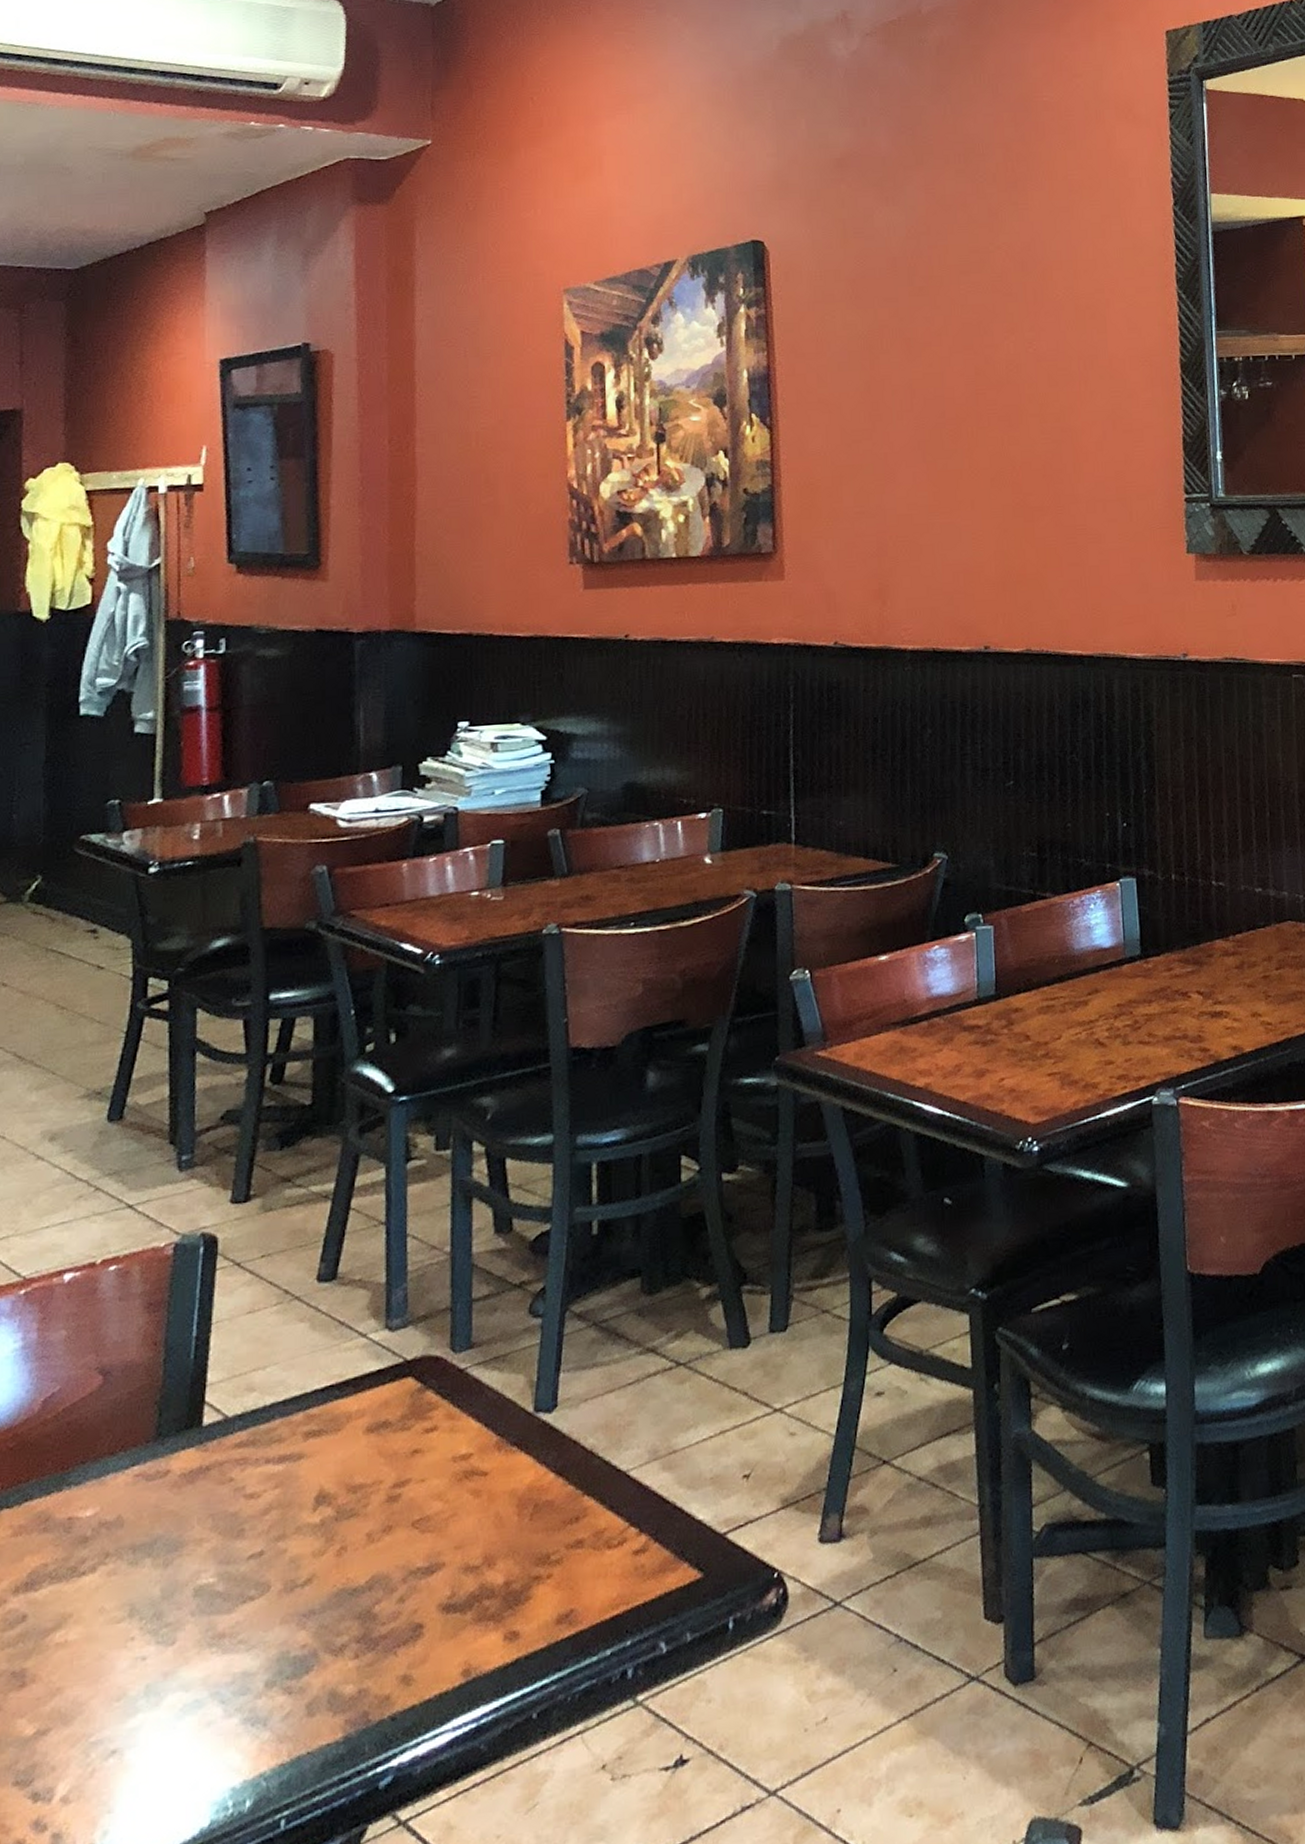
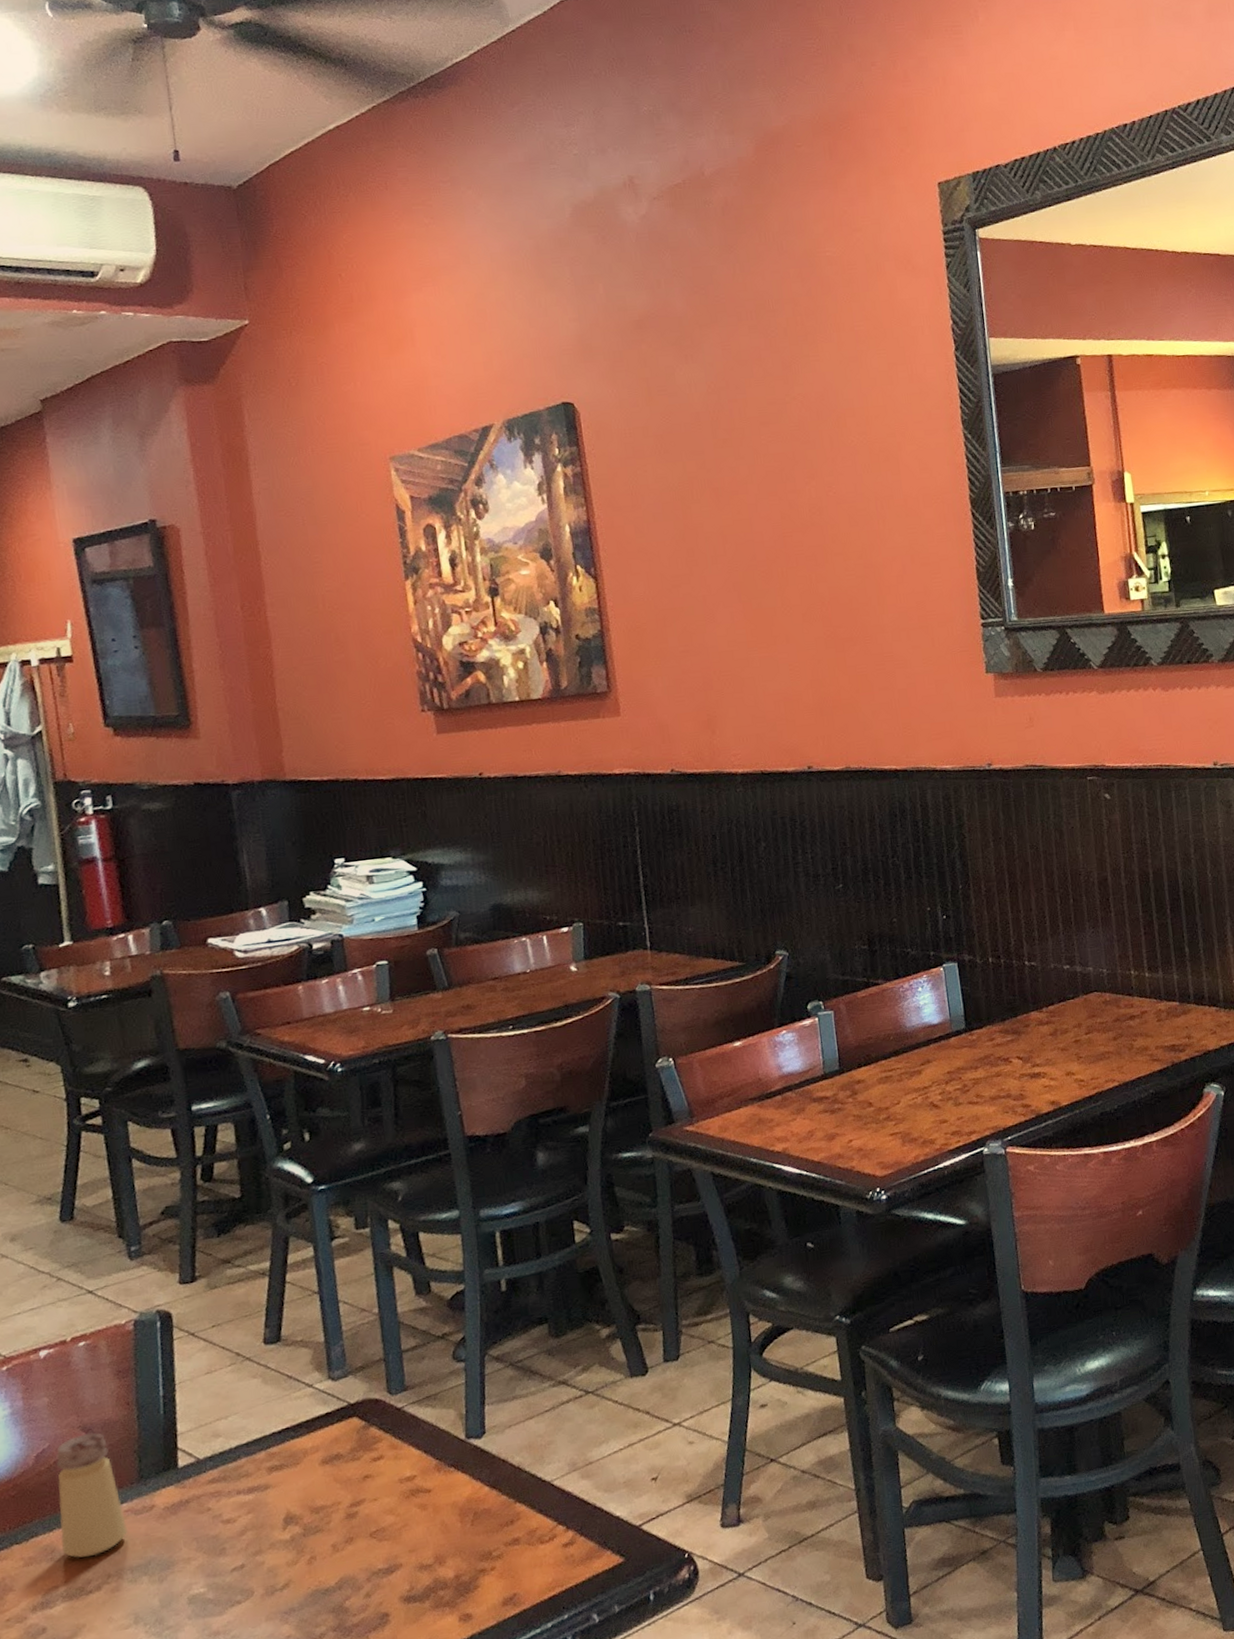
saltshaker: none [57,1376,135,1530] -> present [56,1433,127,1558]

